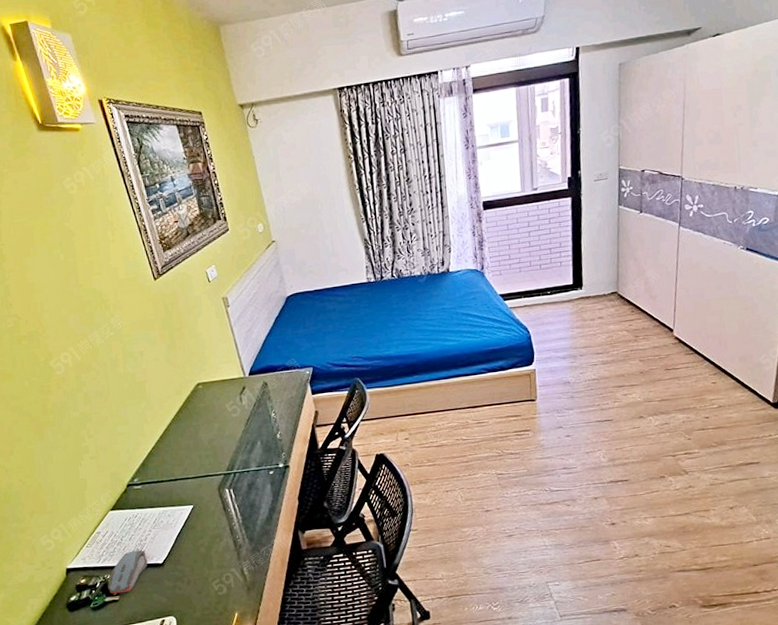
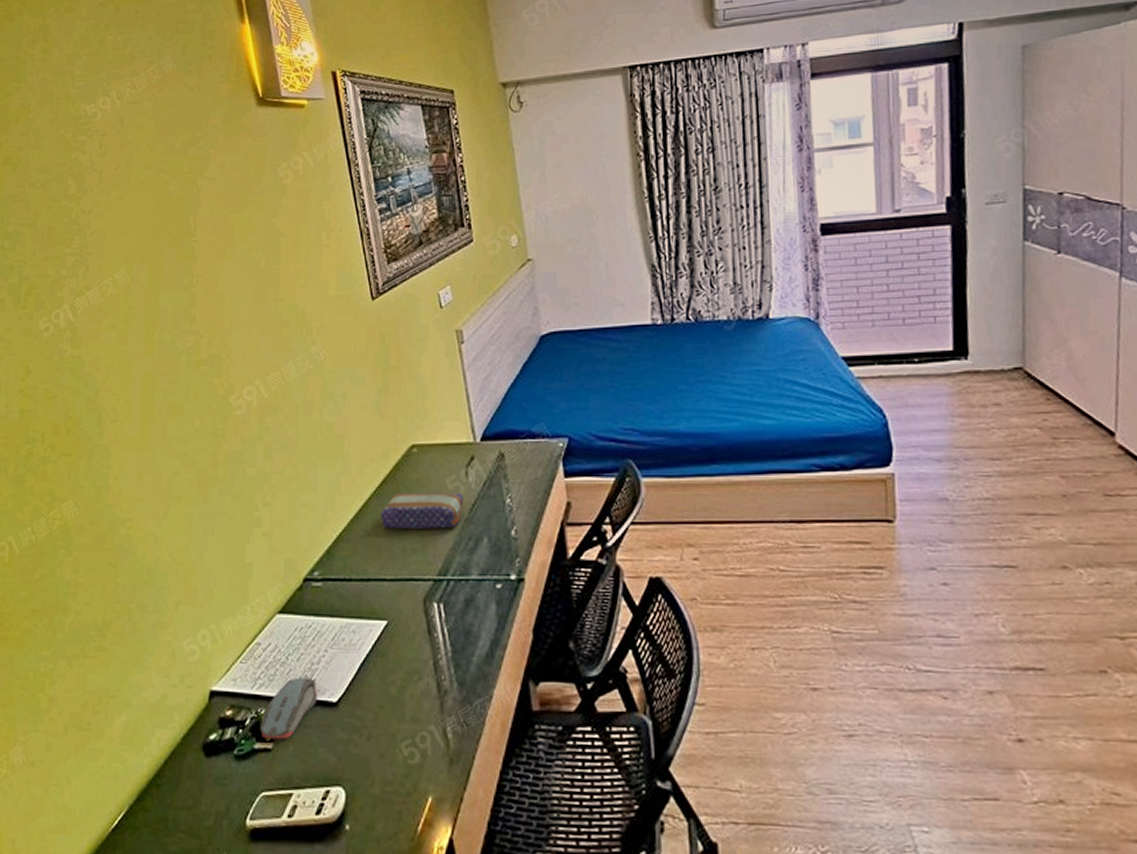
pencil case: none [178,413,240,443] -> present [379,493,463,529]

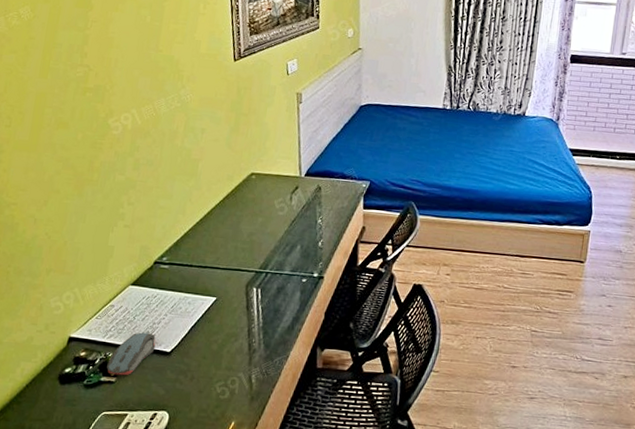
pencil case: present [379,493,463,529] -> none [219,207,286,236]

